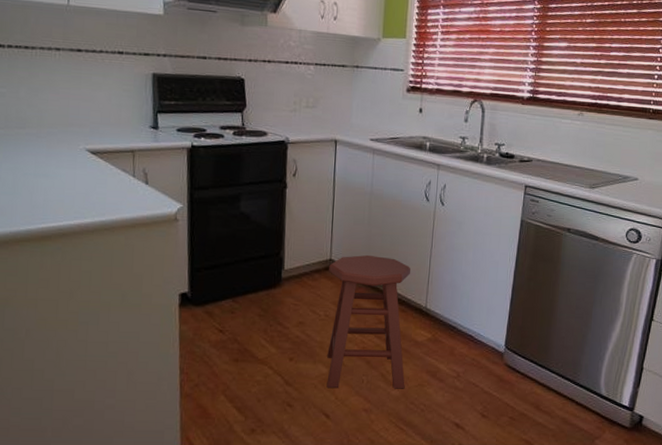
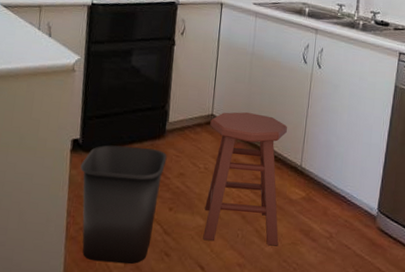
waste bin: none [191,297,285,418] -> present [80,145,167,264]

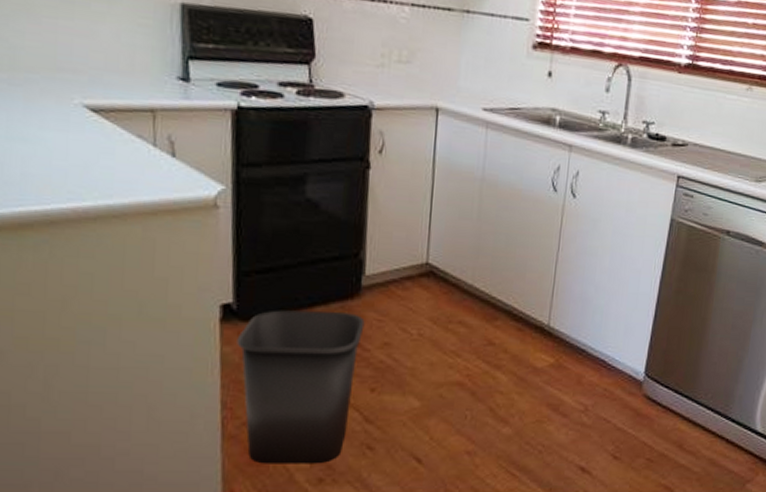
stool: present [203,112,287,246] -> none [418,258,531,426]

